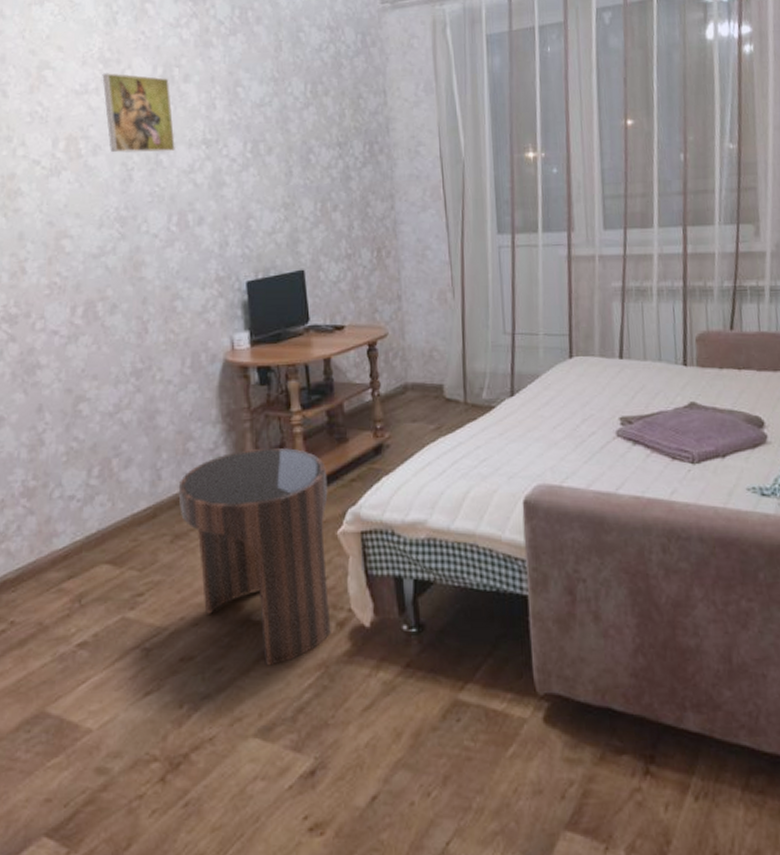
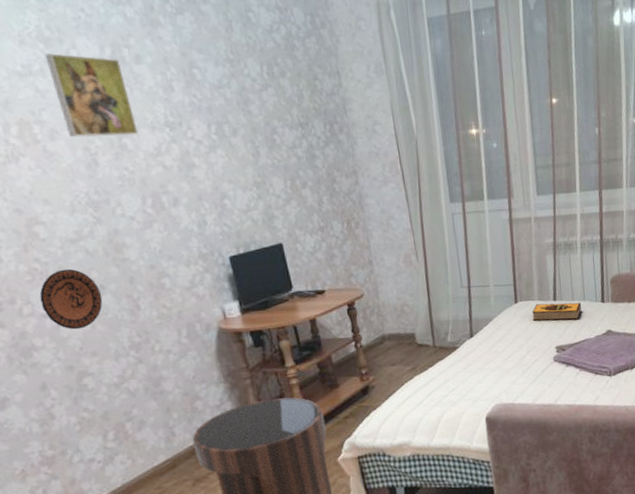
decorative plate: none [54,284,113,350] -> present [39,269,103,330]
hardback book: none [591,360,656,386] -> present [532,302,582,321]

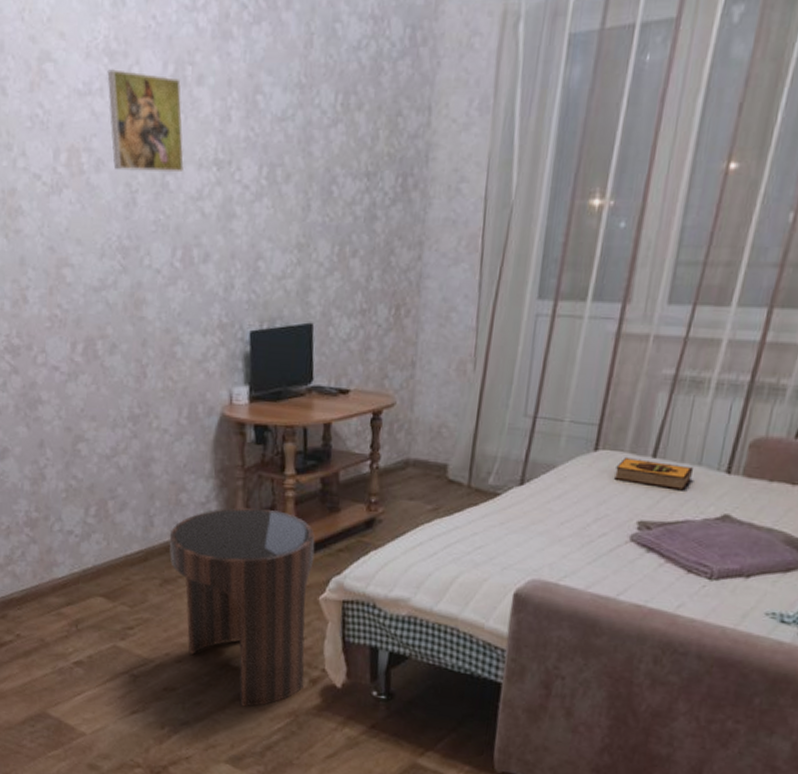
decorative plate: present [39,269,103,330] -> none [54,319,113,389]

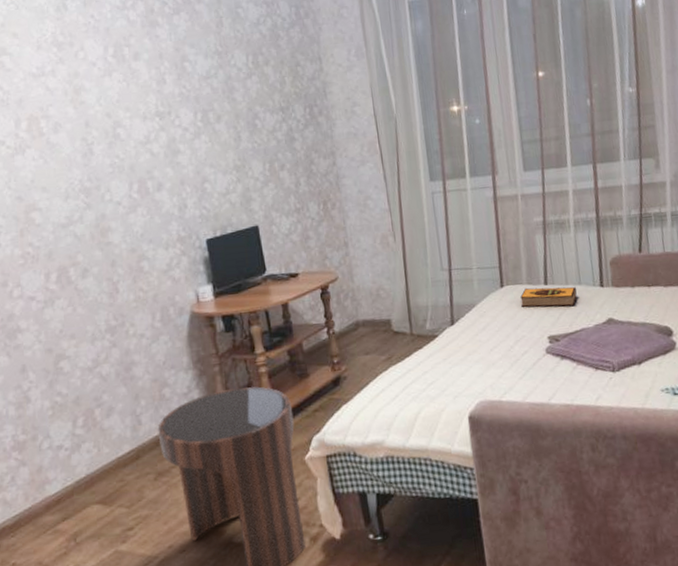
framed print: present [107,69,184,173] -> none [57,55,131,130]

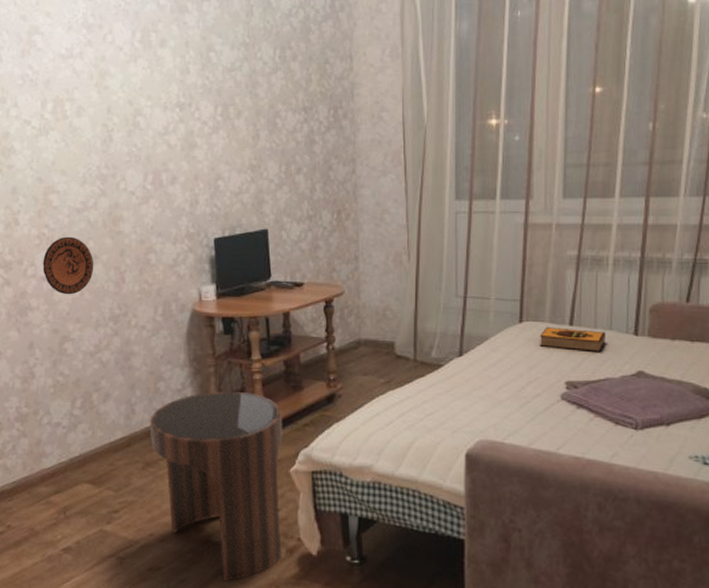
decorative plate: none [29,252,85,312] -> present [43,236,94,295]

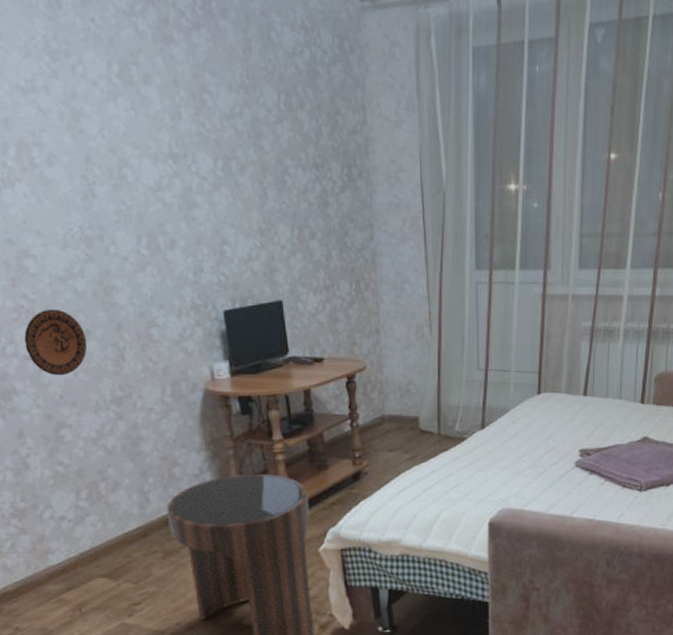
hardback book: present [540,326,605,353] -> none [557,397,615,421]

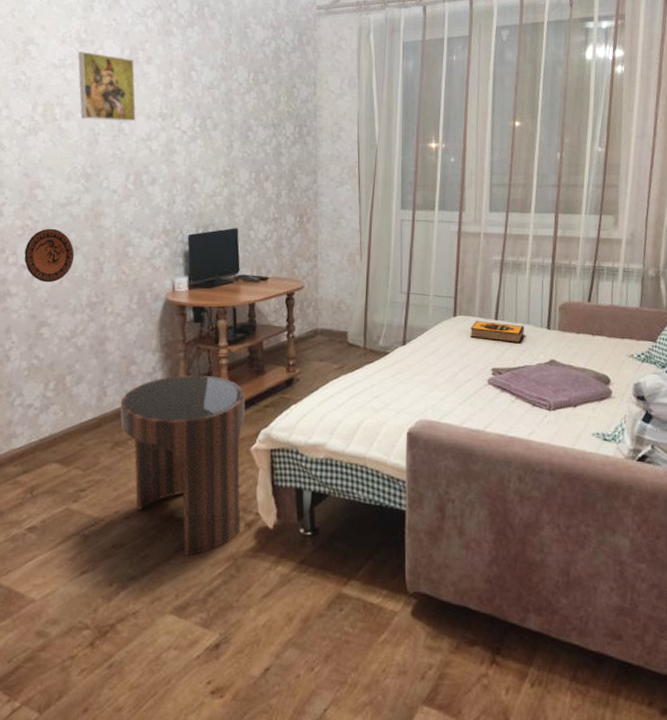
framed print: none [50,68,140,166] -> present [78,51,136,122]
hardback book: none [557,397,615,421] -> present [471,320,524,344]

